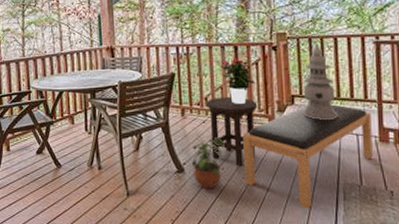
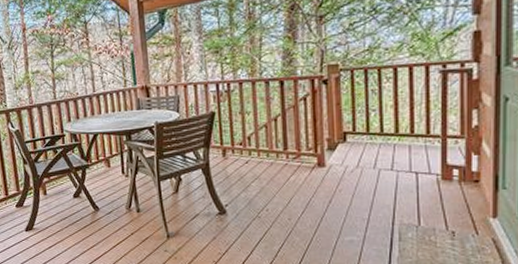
potted plant: present [191,137,225,190] -> none [234,178,269,231]
stool: present [206,96,257,167] -> none [249,135,304,208]
potted flower: present [219,58,255,104] -> none [263,93,303,143]
bench: present [243,104,373,209] -> none [289,141,433,250]
lantern: present [302,43,338,120] -> none [355,74,395,158]

